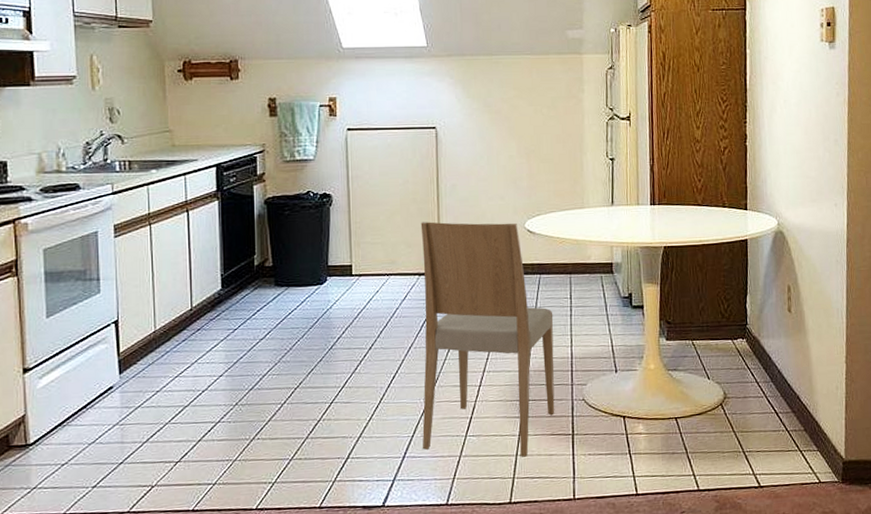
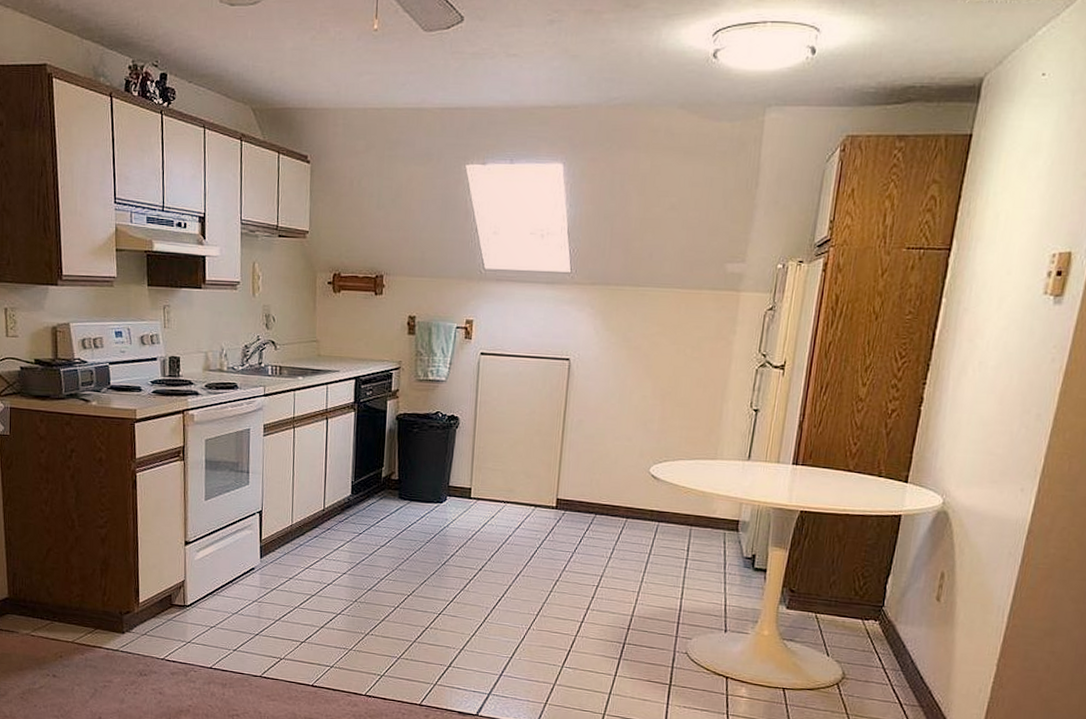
dining chair: present [420,221,555,457] -> none [520,454,667,697]

